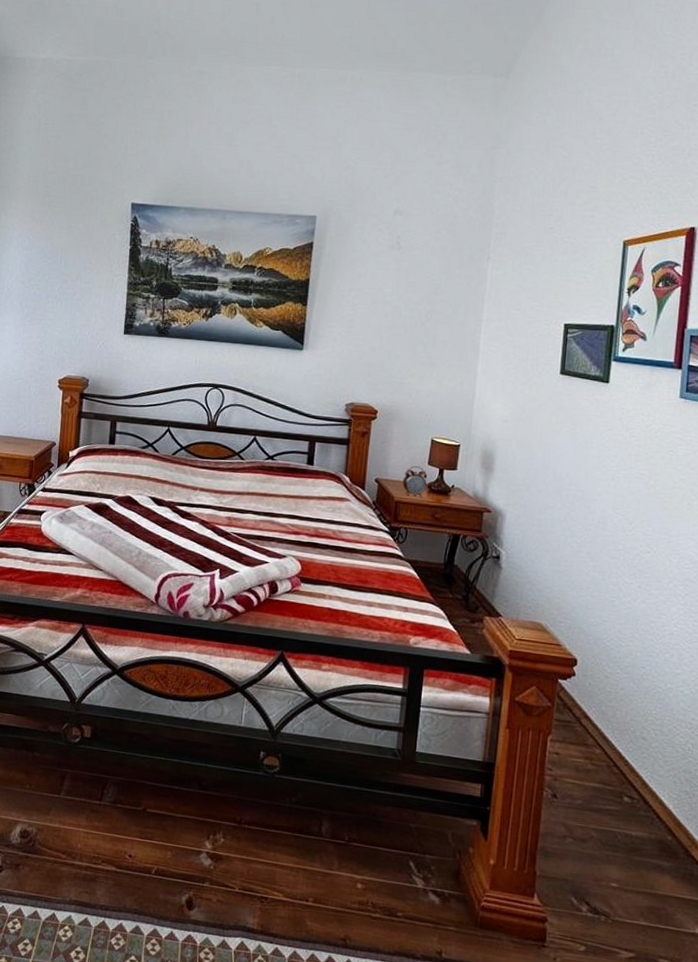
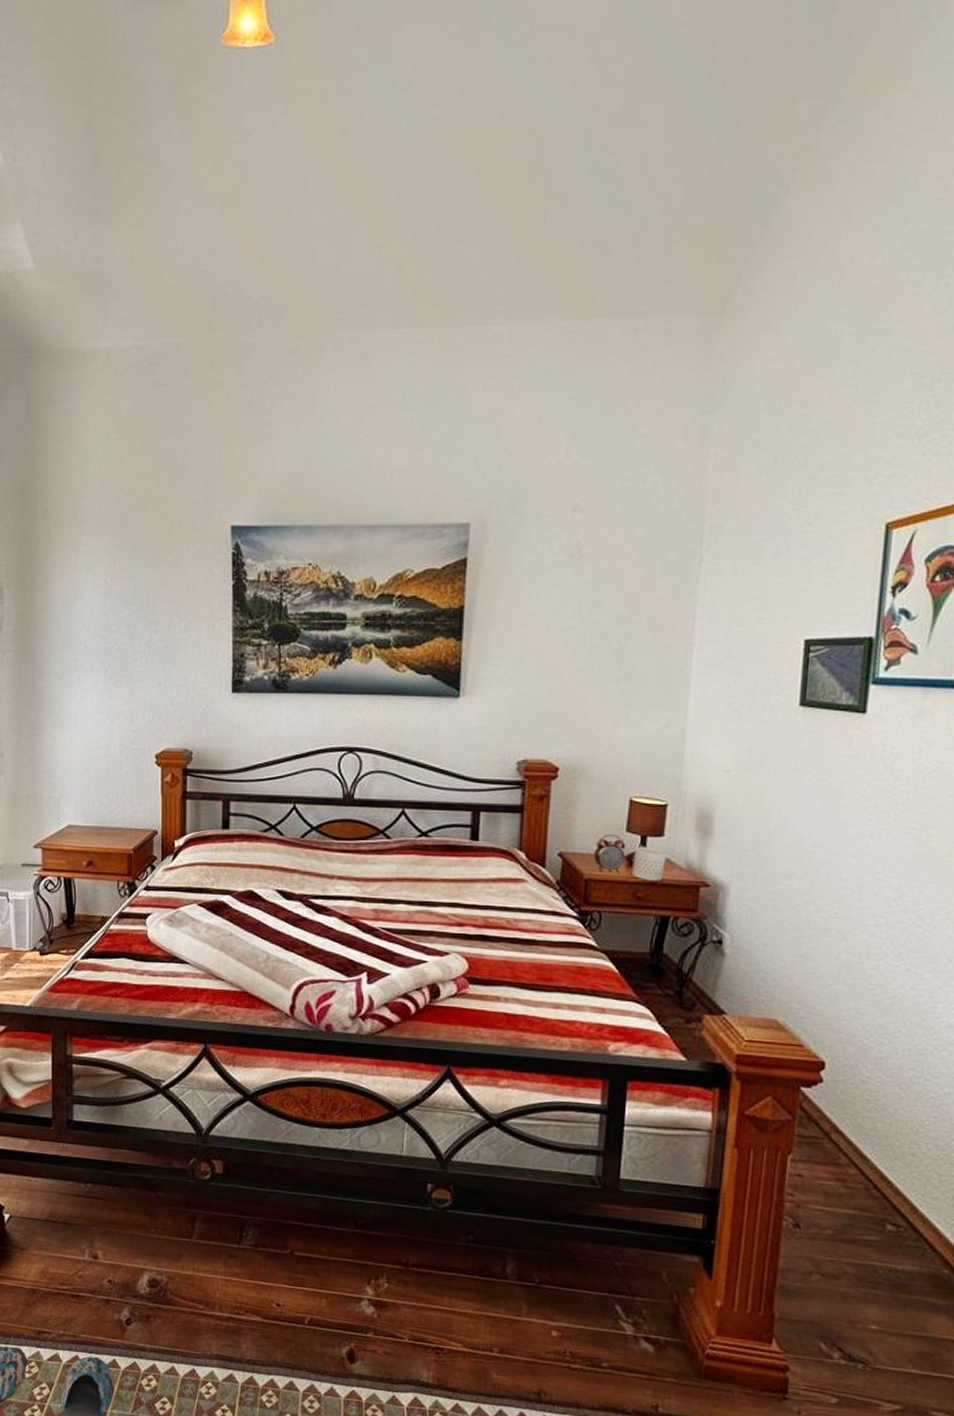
mug: none [431,477,459,506] -> present [631,846,667,881]

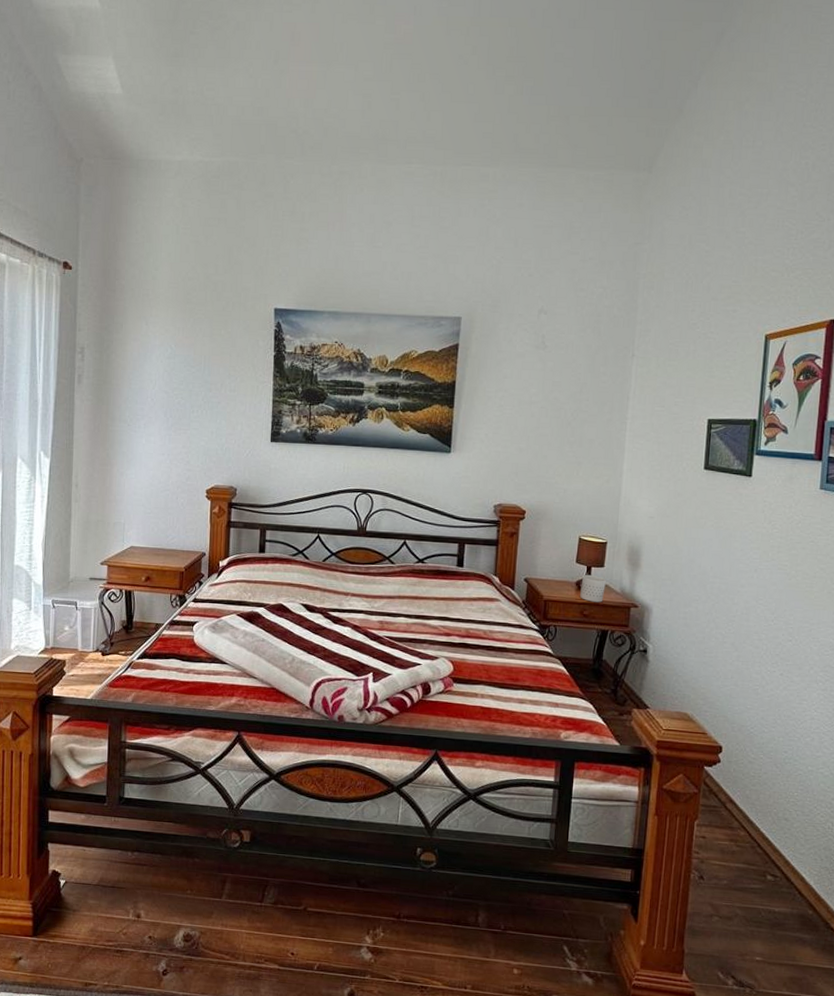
alarm clock: present [593,834,626,872] -> none [551,564,576,595]

